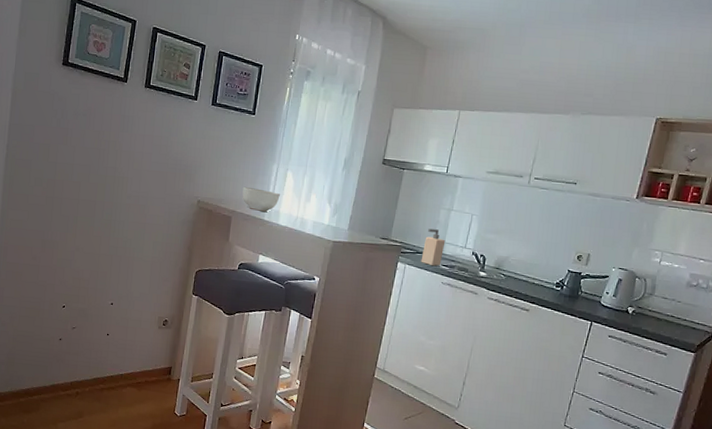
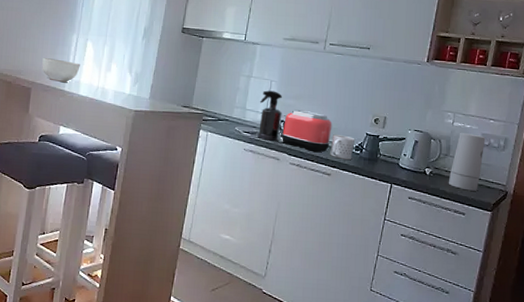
soap dispenser: present [421,228,446,266] -> none [222,96,246,133]
spray bottle: none [455,224,484,275] -> present [257,90,283,141]
toaster: none [480,244,534,288] -> present [281,109,332,153]
mug: none [529,270,557,296] -> present [330,134,355,160]
canister: none [651,271,694,332] -> present [448,132,486,191]

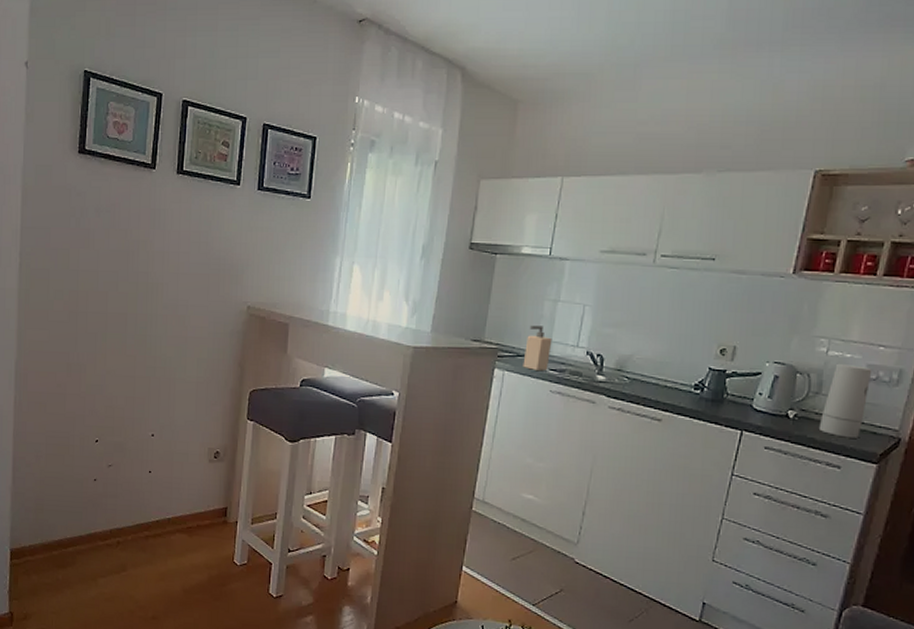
bowl: present [42,58,80,82] -> none [300,287,346,315]
soap dispenser: none [222,96,246,133] -> present [523,325,553,371]
spray bottle: present [257,90,283,141] -> none [567,317,600,380]
toaster: present [281,109,332,153] -> none [597,340,664,393]
mug: present [330,134,355,160] -> none [661,370,695,401]

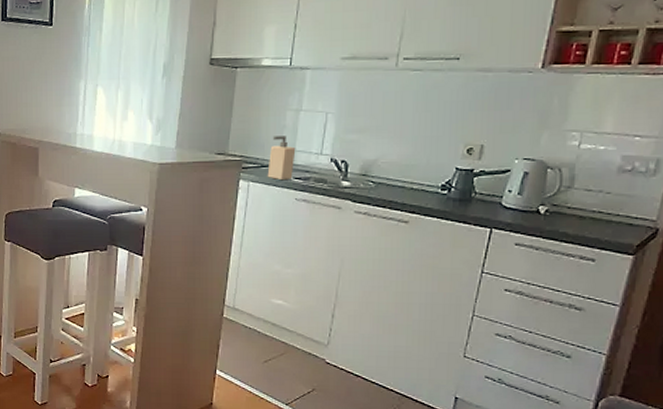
canister: present [818,363,873,438] -> none [571,156,628,231]

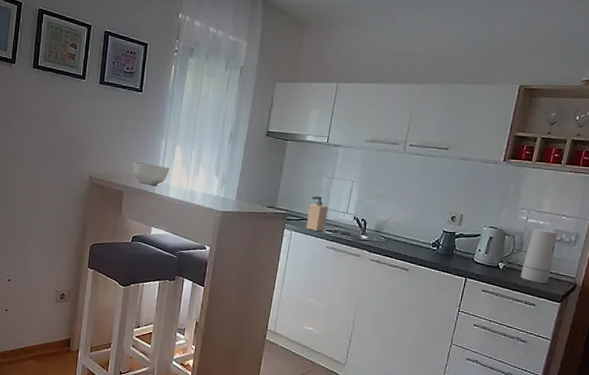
bowl: none [48,112,92,138] -> present [133,162,169,185]
canister: none [571,156,628,231] -> present [520,228,558,284]

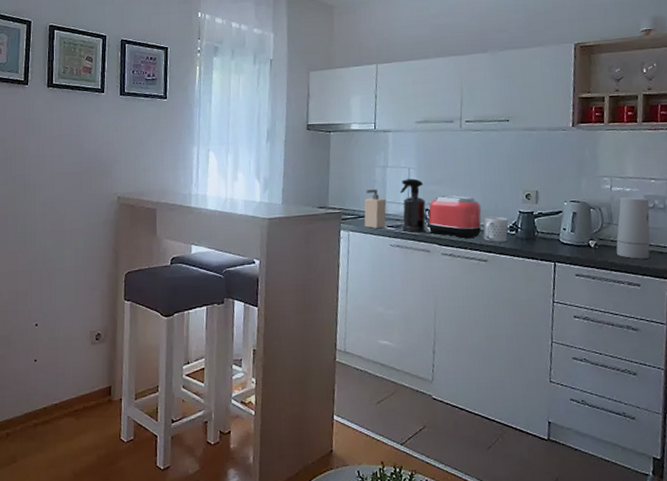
bowl: present [133,162,169,185] -> none [164,174,205,198]
spray bottle: none [339,190,364,239] -> present [399,178,426,232]
toaster: none [362,208,411,249] -> present [427,195,482,239]
mug: none [408,232,433,255] -> present [483,216,509,242]

